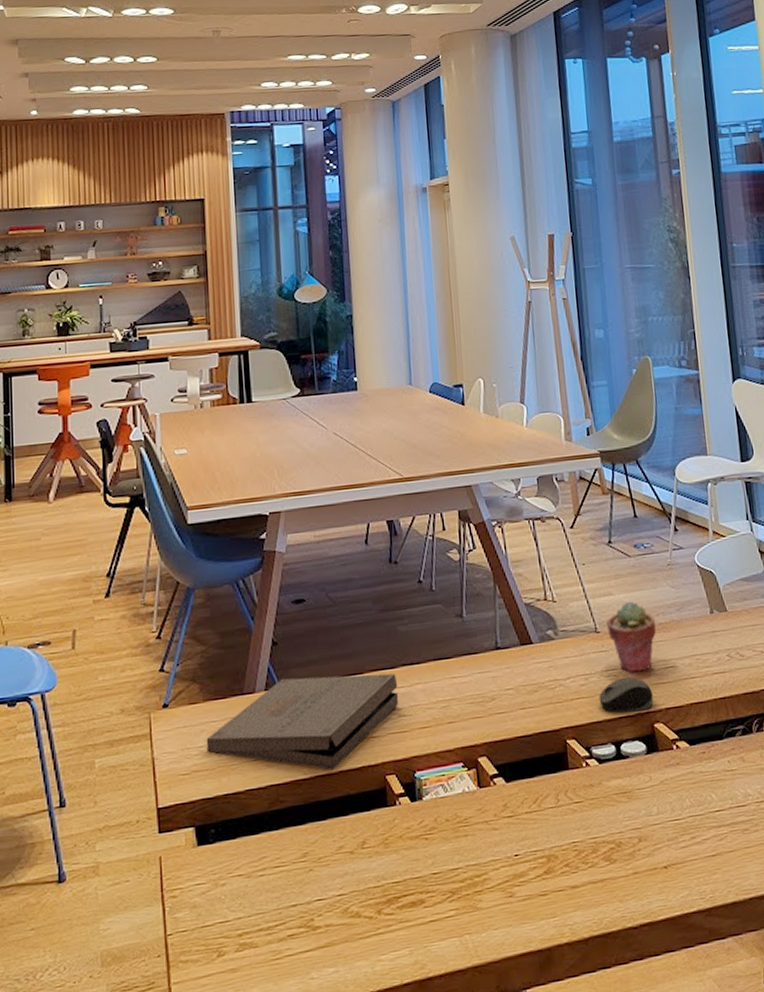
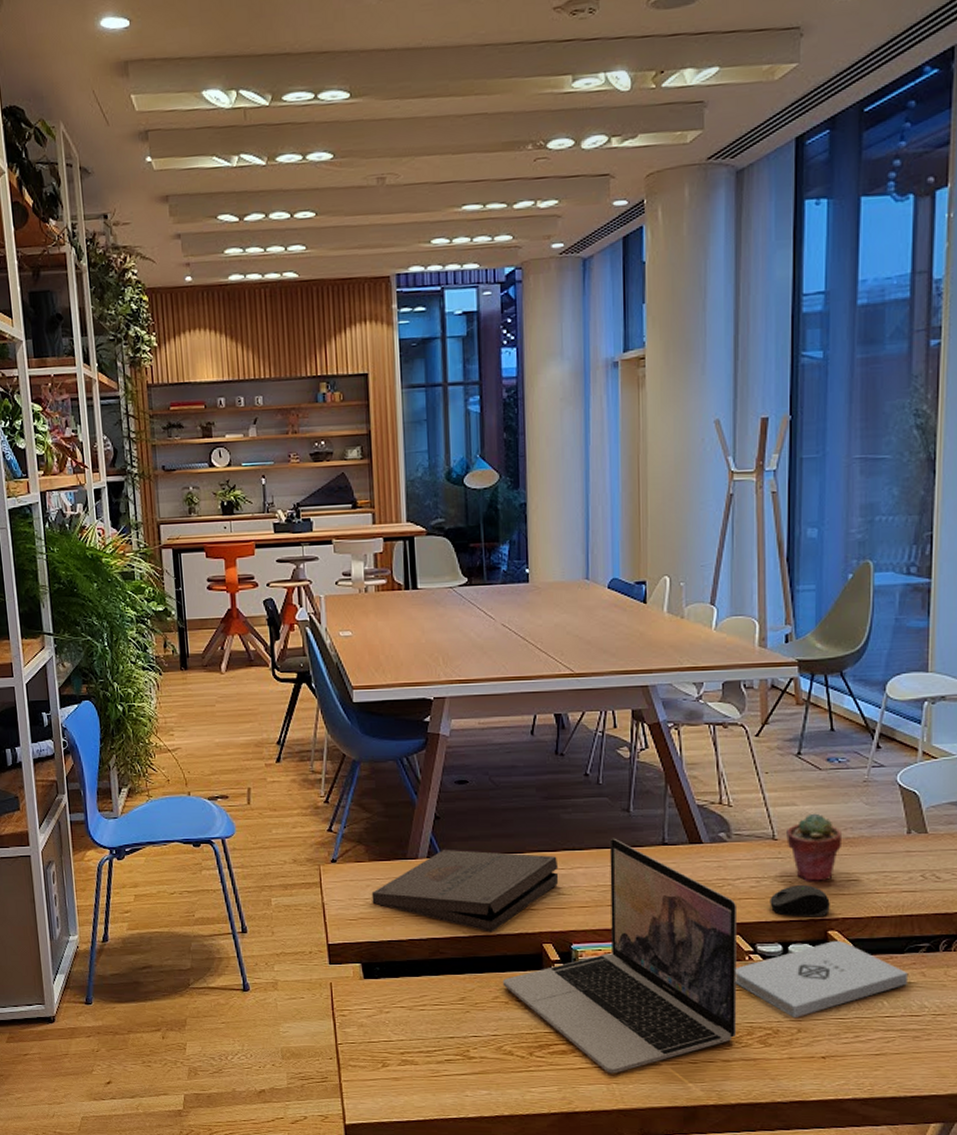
laptop: none [346,647,583,923] -> present [502,838,738,1074]
notepad: none [574,733,731,827] -> present [735,941,909,1019]

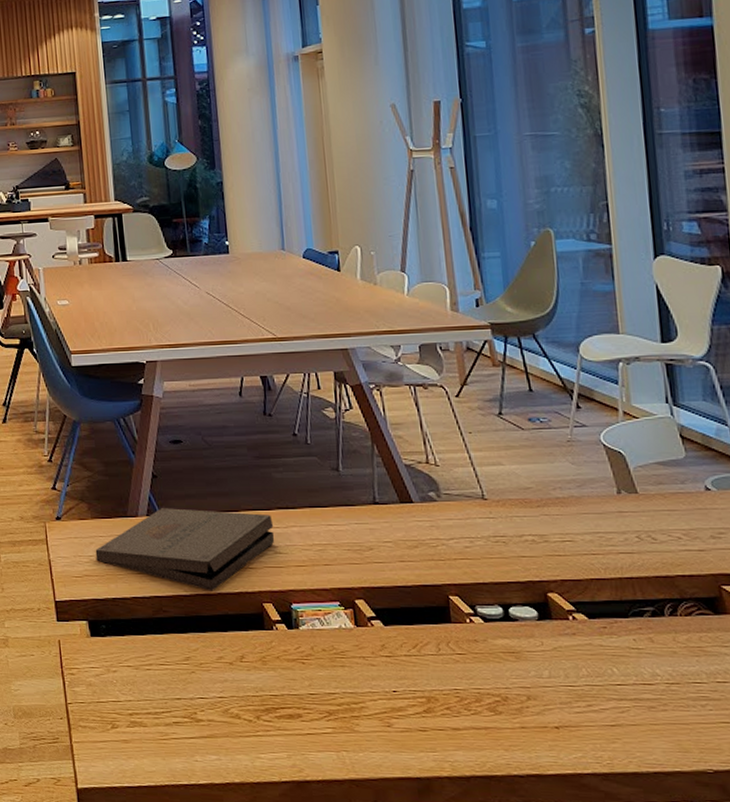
laptop: present [502,838,738,1074] -> none [225,497,465,740]
notepad: present [735,941,909,1019] -> none [457,604,637,685]
computer mouse: present [770,885,830,917] -> none [485,546,547,579]
potted succulent: present [787,813,841,883] -> none [495,473,552,543]

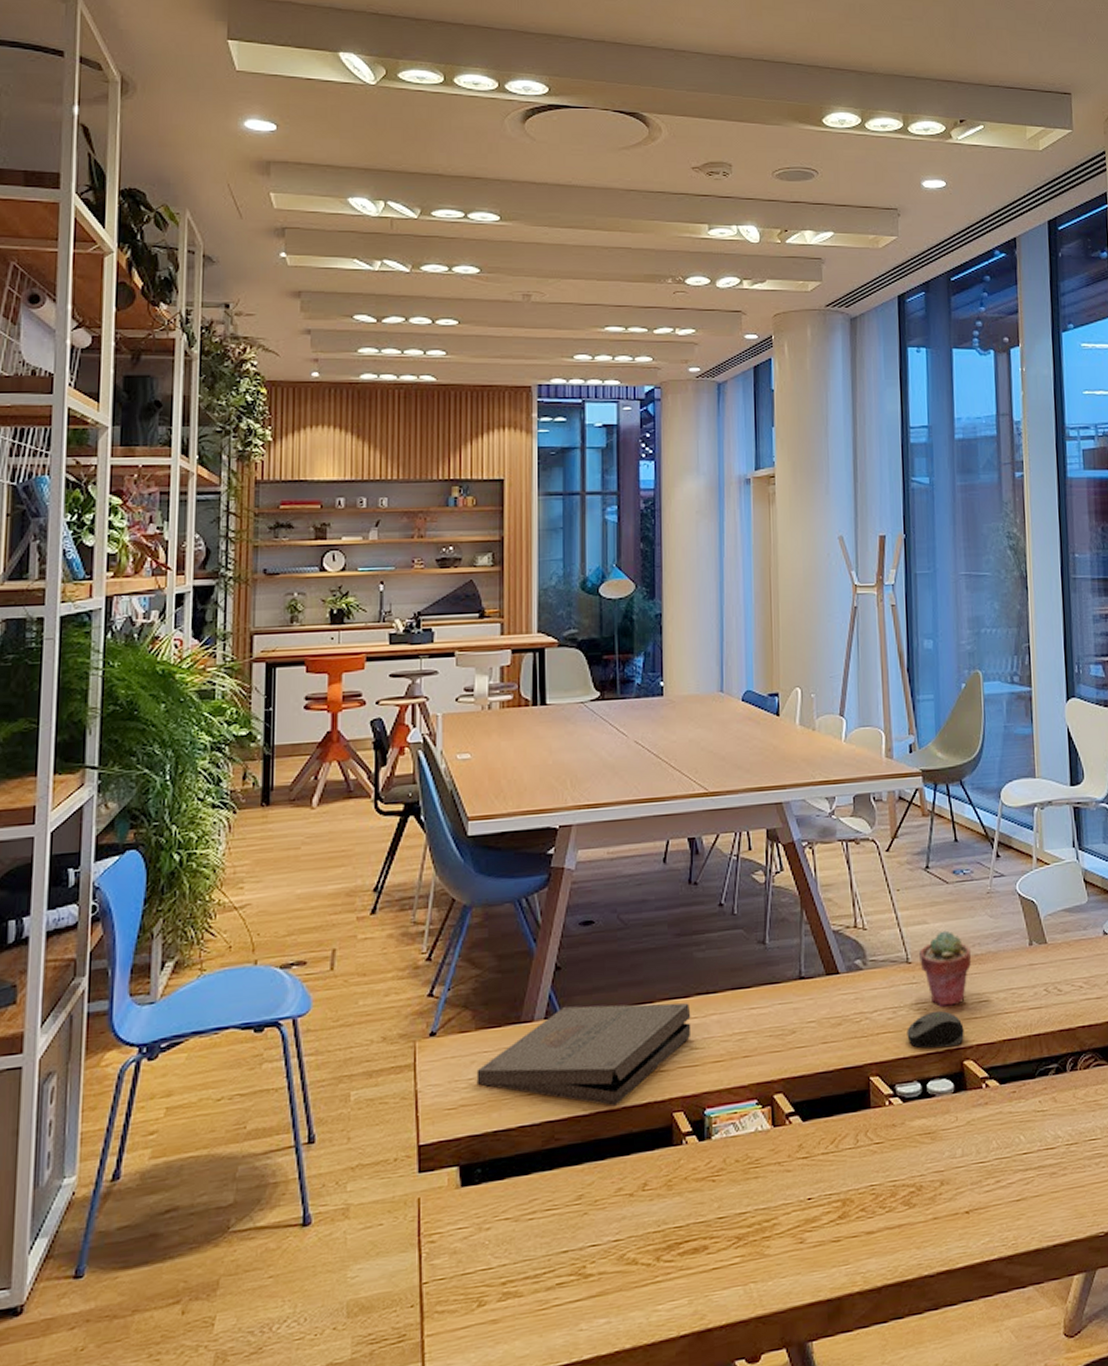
computer mouse: none [485,546,547,579] -> present [906,1011,964,1049]
potted succulent: none [495,473,552,543] -> present [919,930,971,1008]

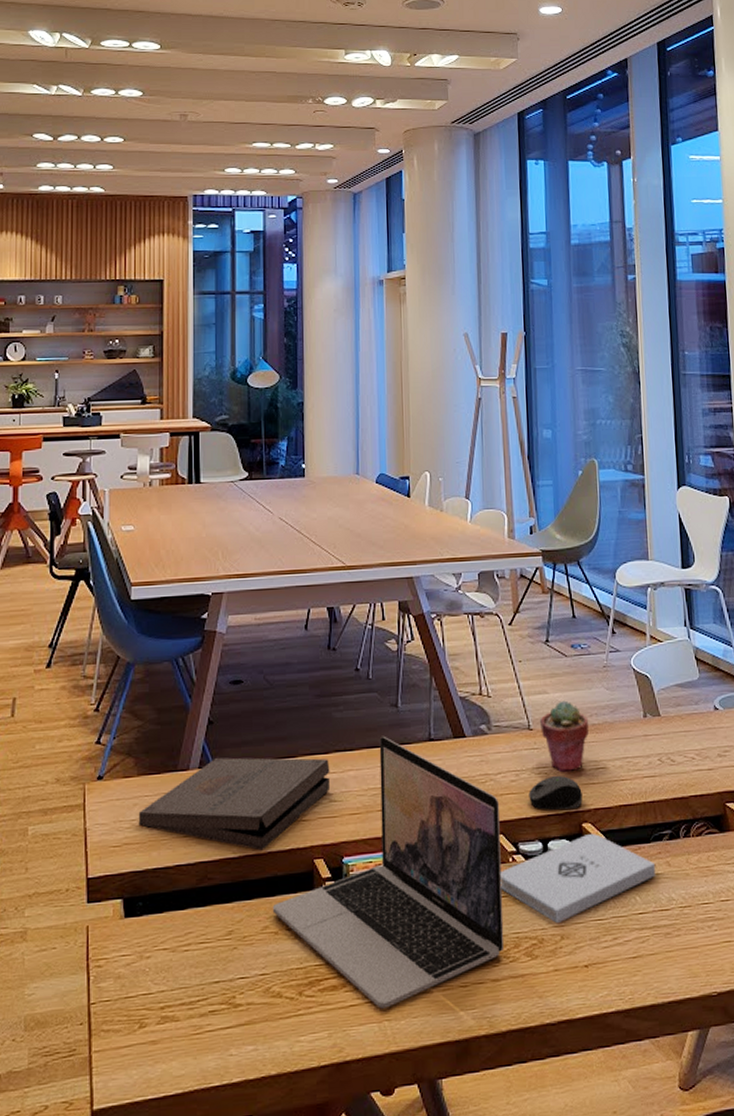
laptop: none [627,975,880,1270] -> present [272,735,505,1009]
notepad: none [876,1071,1042,1169] -> present [500,834,657,924]

